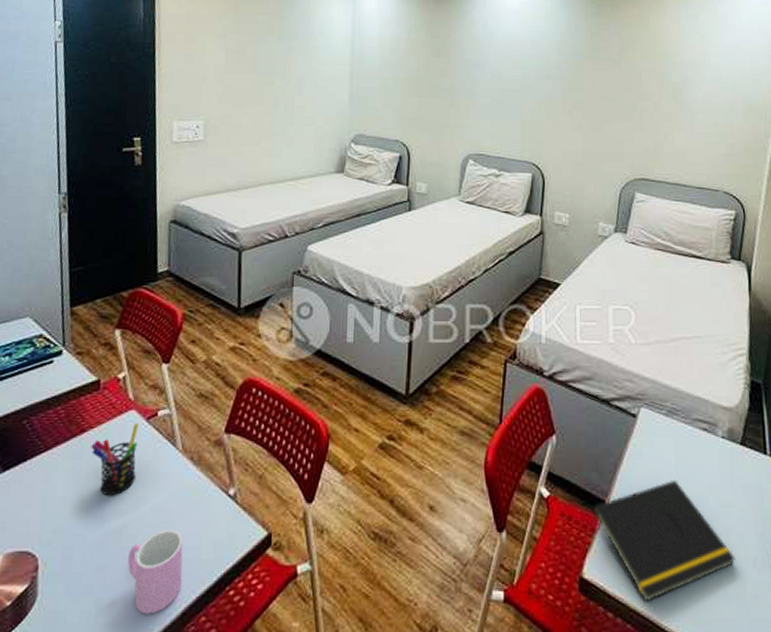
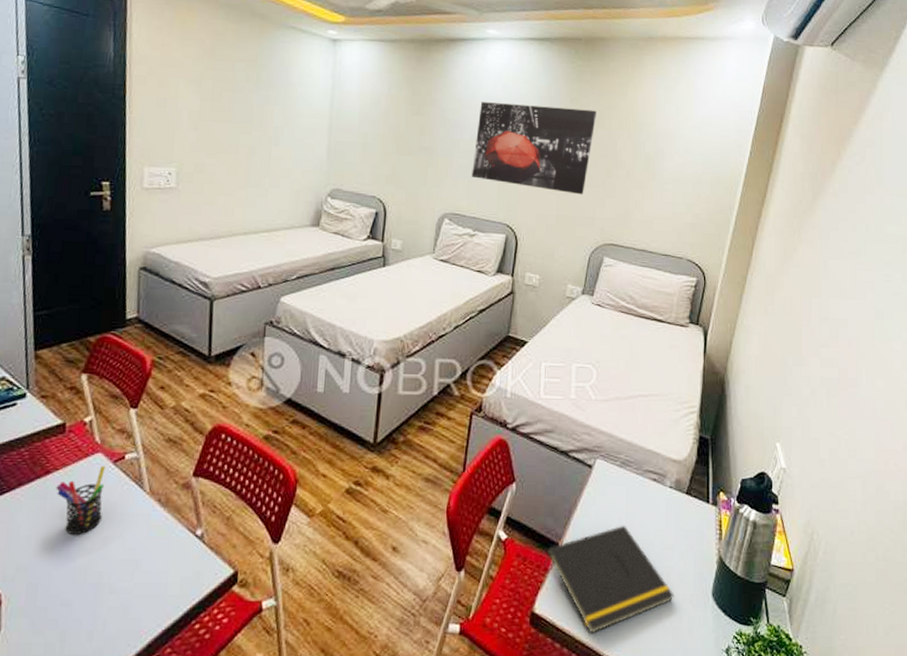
cup: present [128,529,183,614] -> none [93,567,150,647]
wall art: none [494,41,619,130] -> present [472,102,596,195]

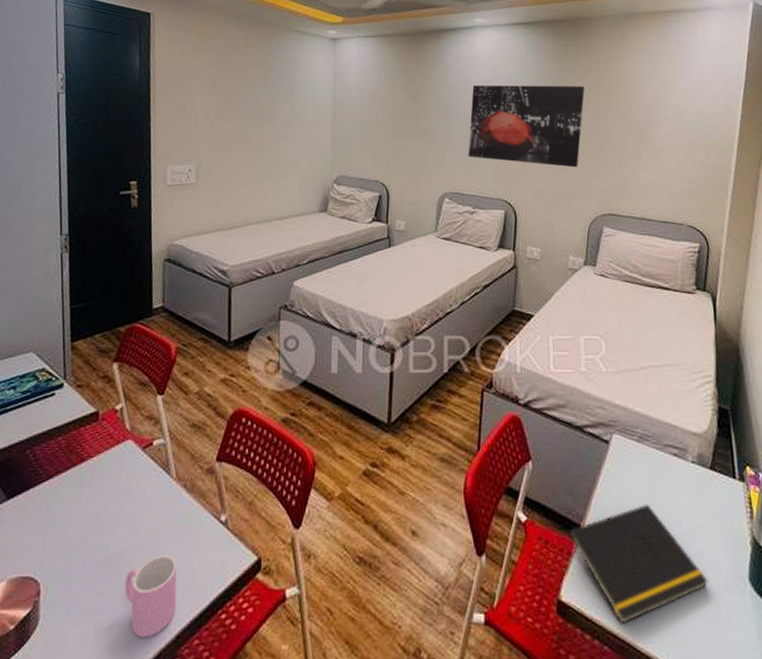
pen holder: present [56,466,105,536] -> none [90,453,135,523]
cup: none [93,567,150,647] -> present [125,554,178,638]

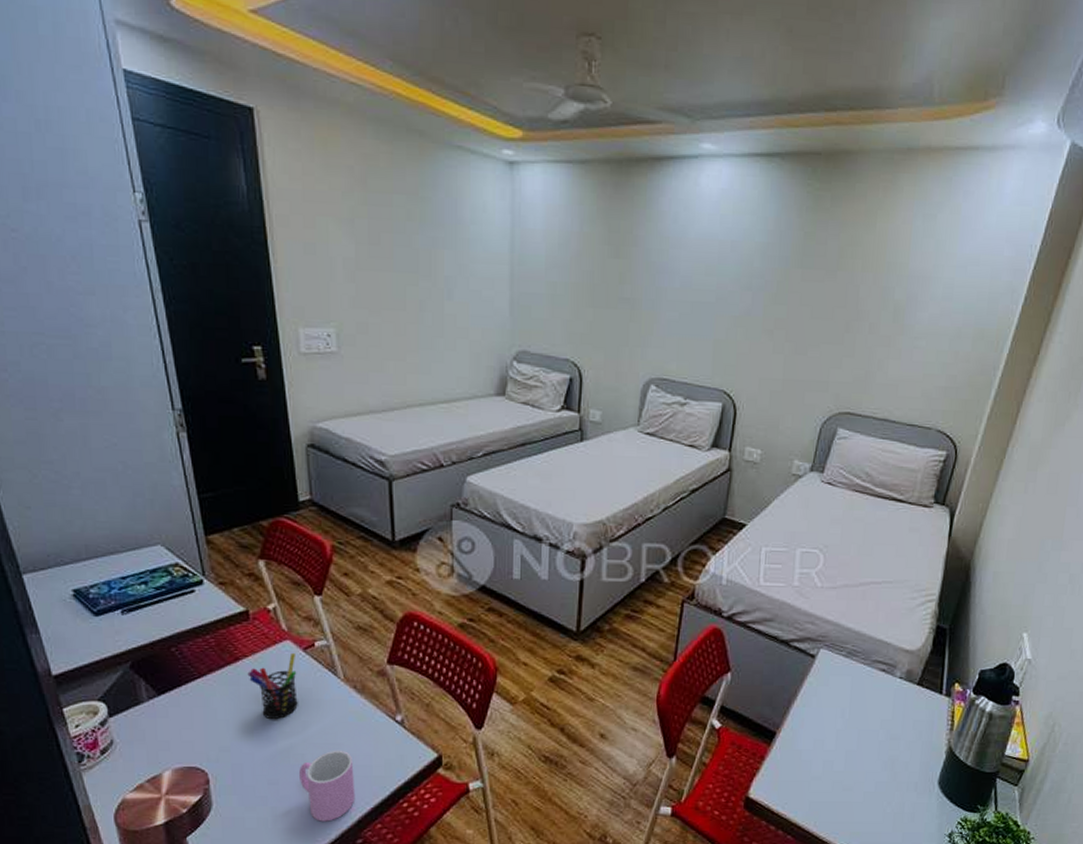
pen holder: none [90,453,135,523] -> present [247,654,298,720]
wall art: present [468,85,585,168] -> none [682,239,836,355]
notepad: present [566,504,708,624] -> none [759,715,898,818]

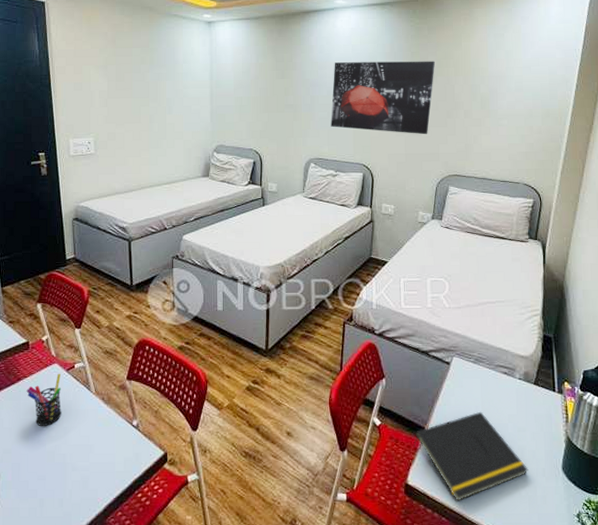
cup: present [299,750,356,822] -> none [61,450,102,510]
wall art: none [682,239,836,355] -> present [331,61,435,135]
notepad: none [759,715,898,818] -> present [413,411,528,501]

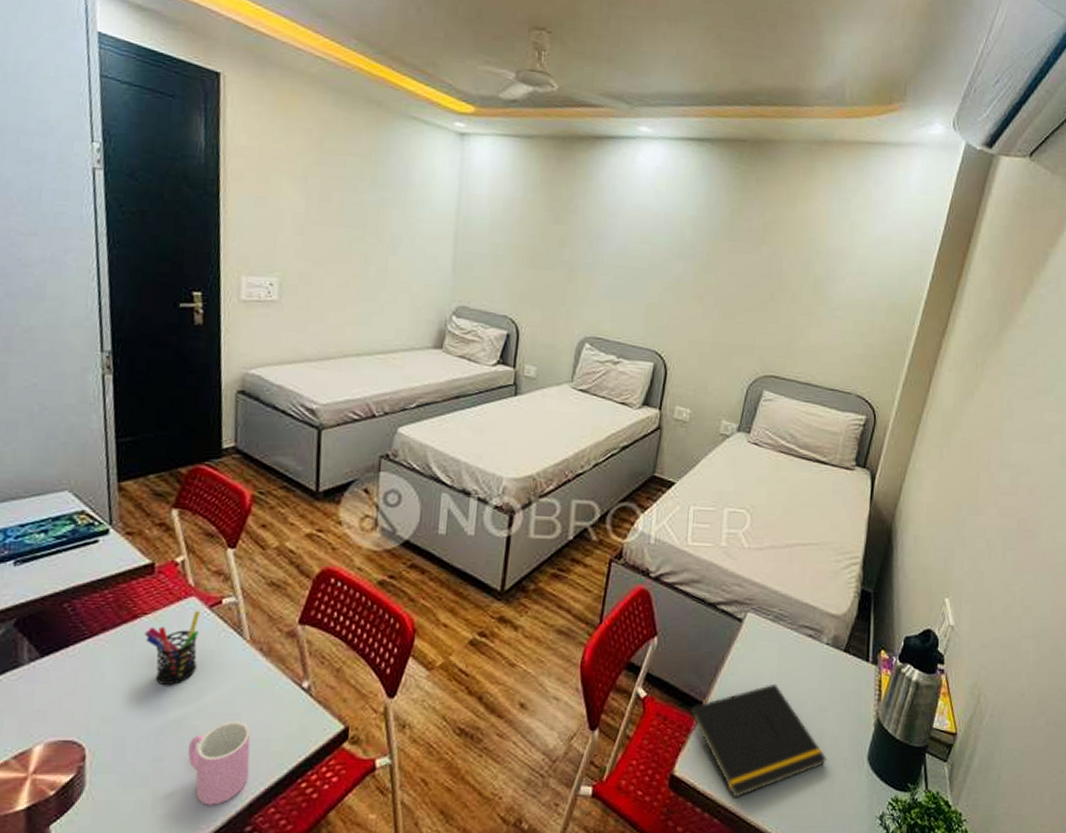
cup: none [61,450,102,510] -> present [188,721,251,805]
wall art: present [331,61,435,135] -> none [617,210,761,320]

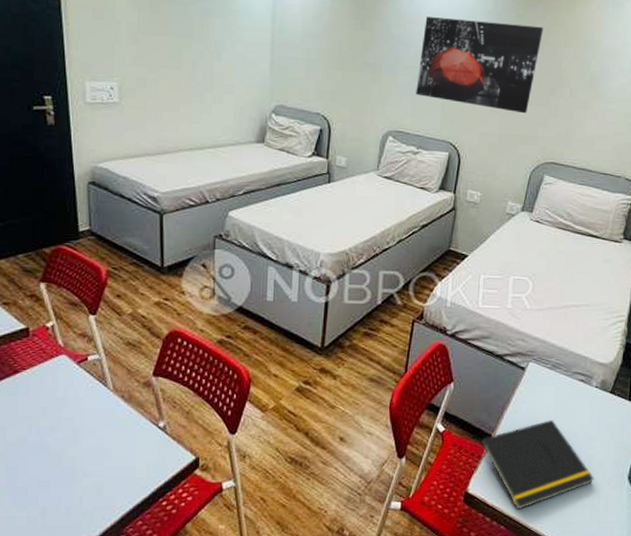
pen holder: present [144,611,200,686] -> none [25,367,71,427]
cup: present [188,721,251,805] -> none [69,453,120,520]
wall art: none [617,210,761,320] -> present [416,17,543,114]

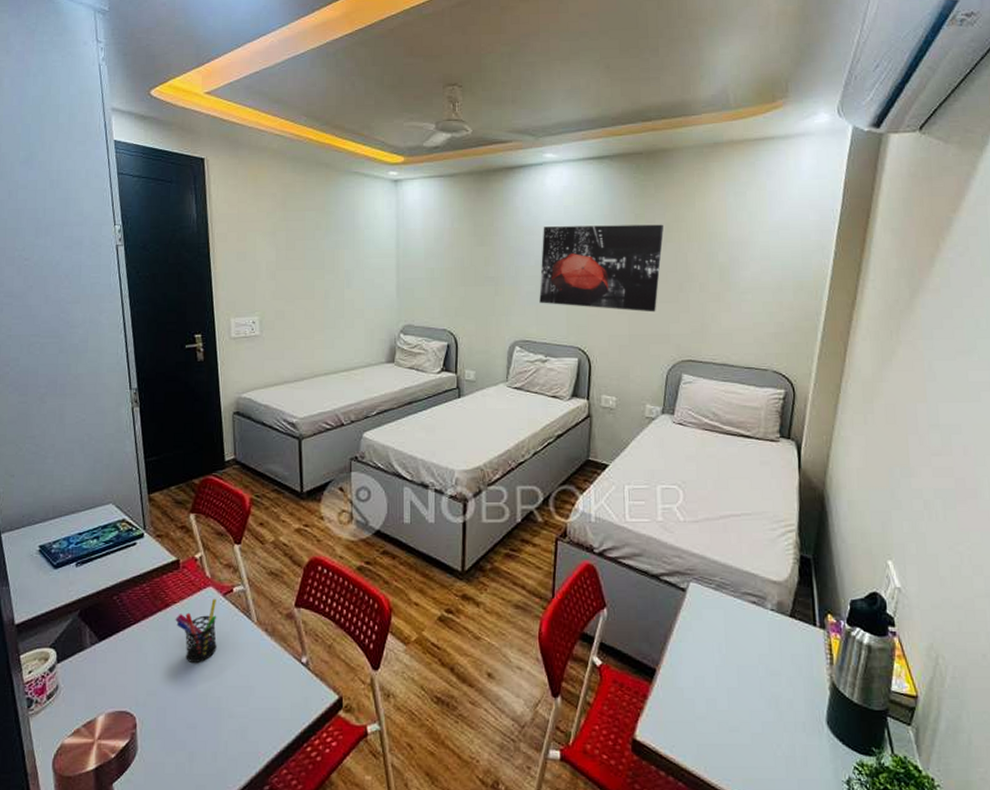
pen holder: none [25,367,71,427] -> present [175,599,217,664]
notepad: present [477,419,594,510] -> none [642,650,785,762]

